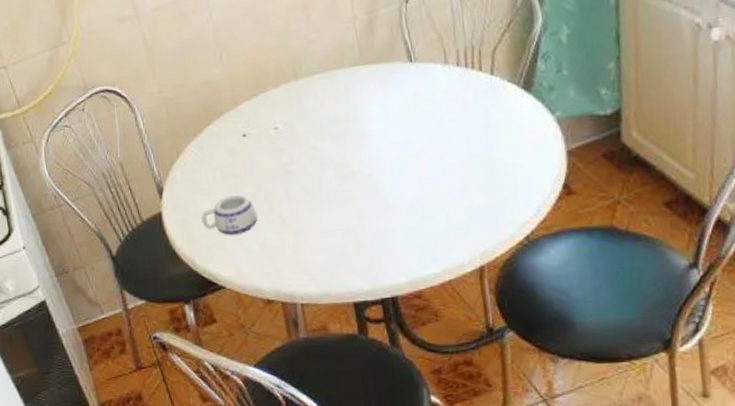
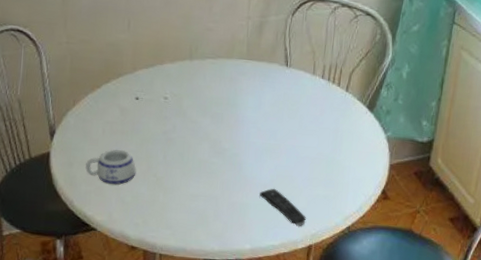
remote control: none [406,206,470,247] -> present [260,188,306,227]

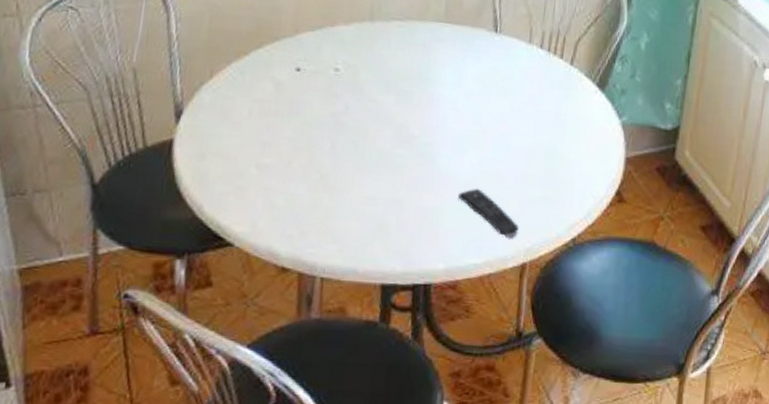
mug: present [85,149,136,185] -> none [222,135,292,184]

